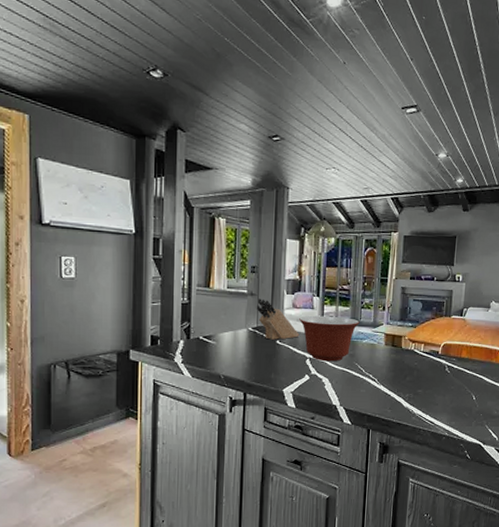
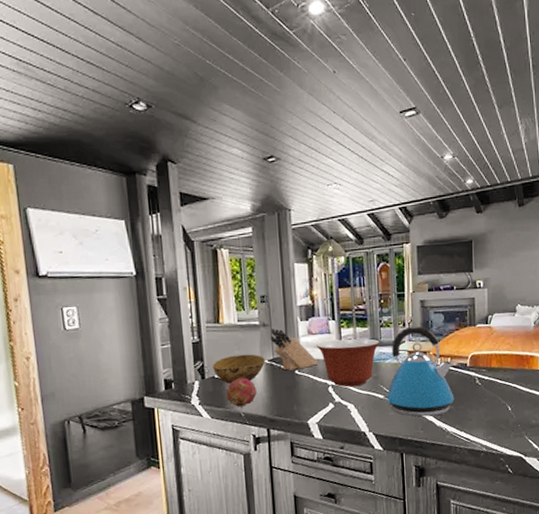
bowl: none [199,319,250,347] -> present [213,354,266,385]
fruit: none [208,341,238,369] -> present [226,377,257,407]
kettle: none [356,310,426,397] -> present [382,326,455,417]

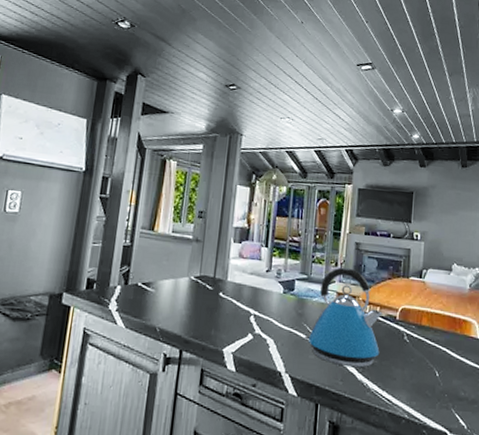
bowl: present [213,354,266,385] -> none [138,265,193,296]
fruit: present [226,377,257,407] -> none [145,289,177,321]
knife block: present [270,328,319,371] -> none [200,245,245,292]
mixing bowl: present [316,338,380,387] -> none [245,267,310,321]

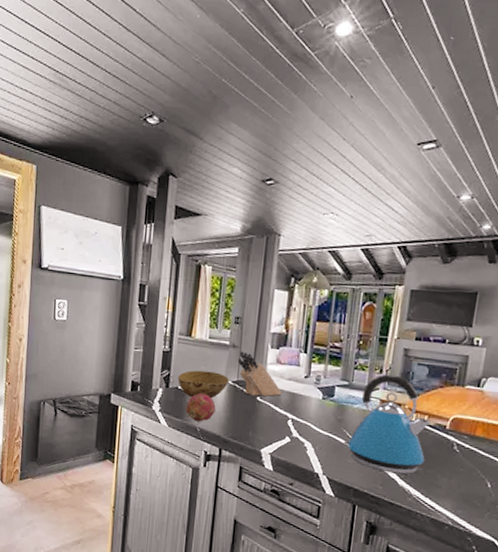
bowl: none [138,265,193,296] -> present [178,370,230,399]
fruit: none [145,289,177,321] -> present [185,392,216,422]
knife block: none [200,245,245,292] -> present [237,351,282,396]

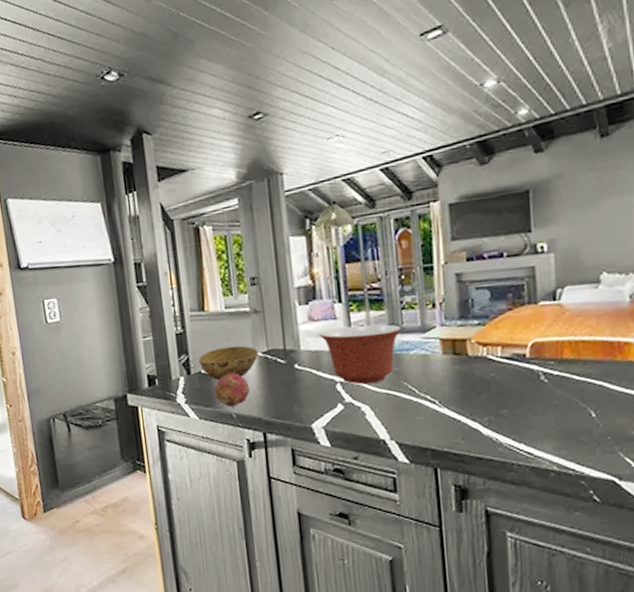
knife block: present [237,351,282,396] -> none [263,315,323,365]
mixing bowl: none [283,373,352,426] -> present [319,324,402,385]
kettle: present [343,374,430,475] -> none [406,306,509,423]

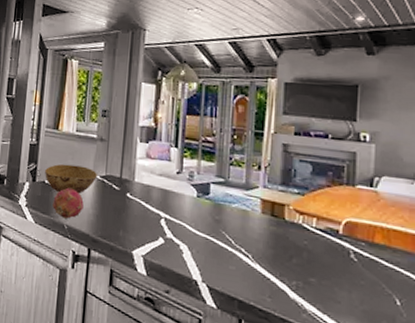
mixing bowl: present [319,324,402,385] -> none [153,168,228,226]

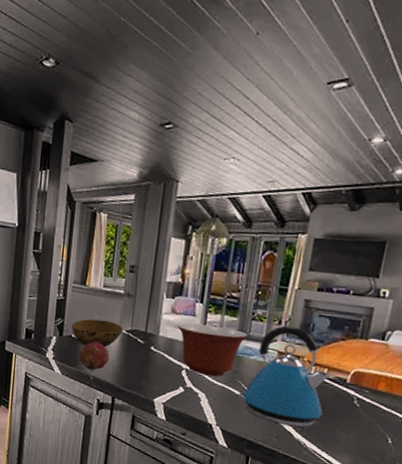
mixing bowl: none [153,168,228,226] -> present [178,323,249,377]
kettle: none [222,171,320,285] -> present [238,325,330,428]

